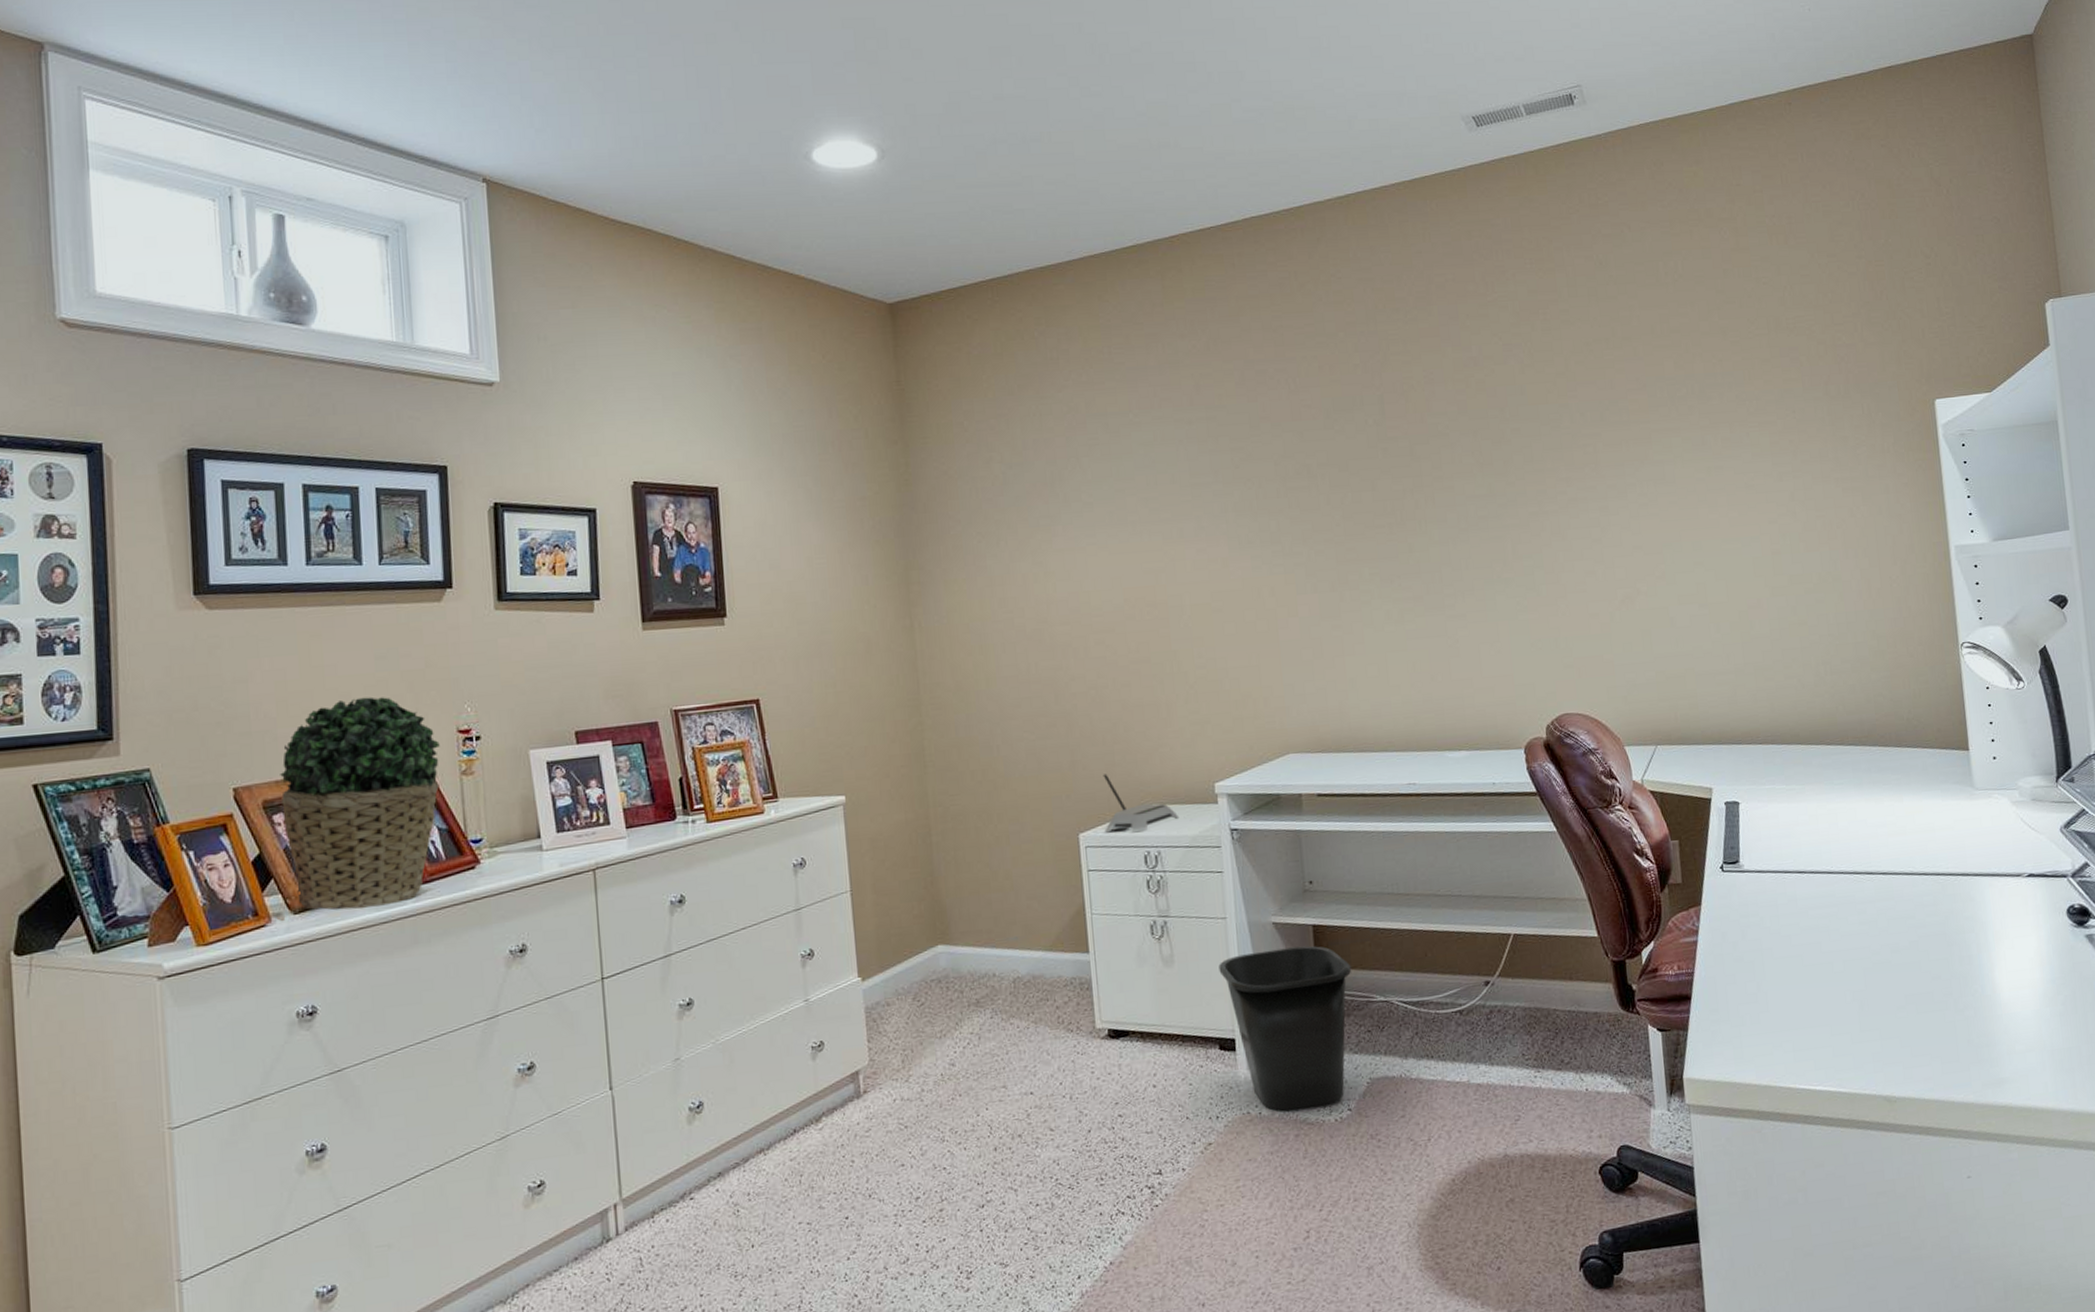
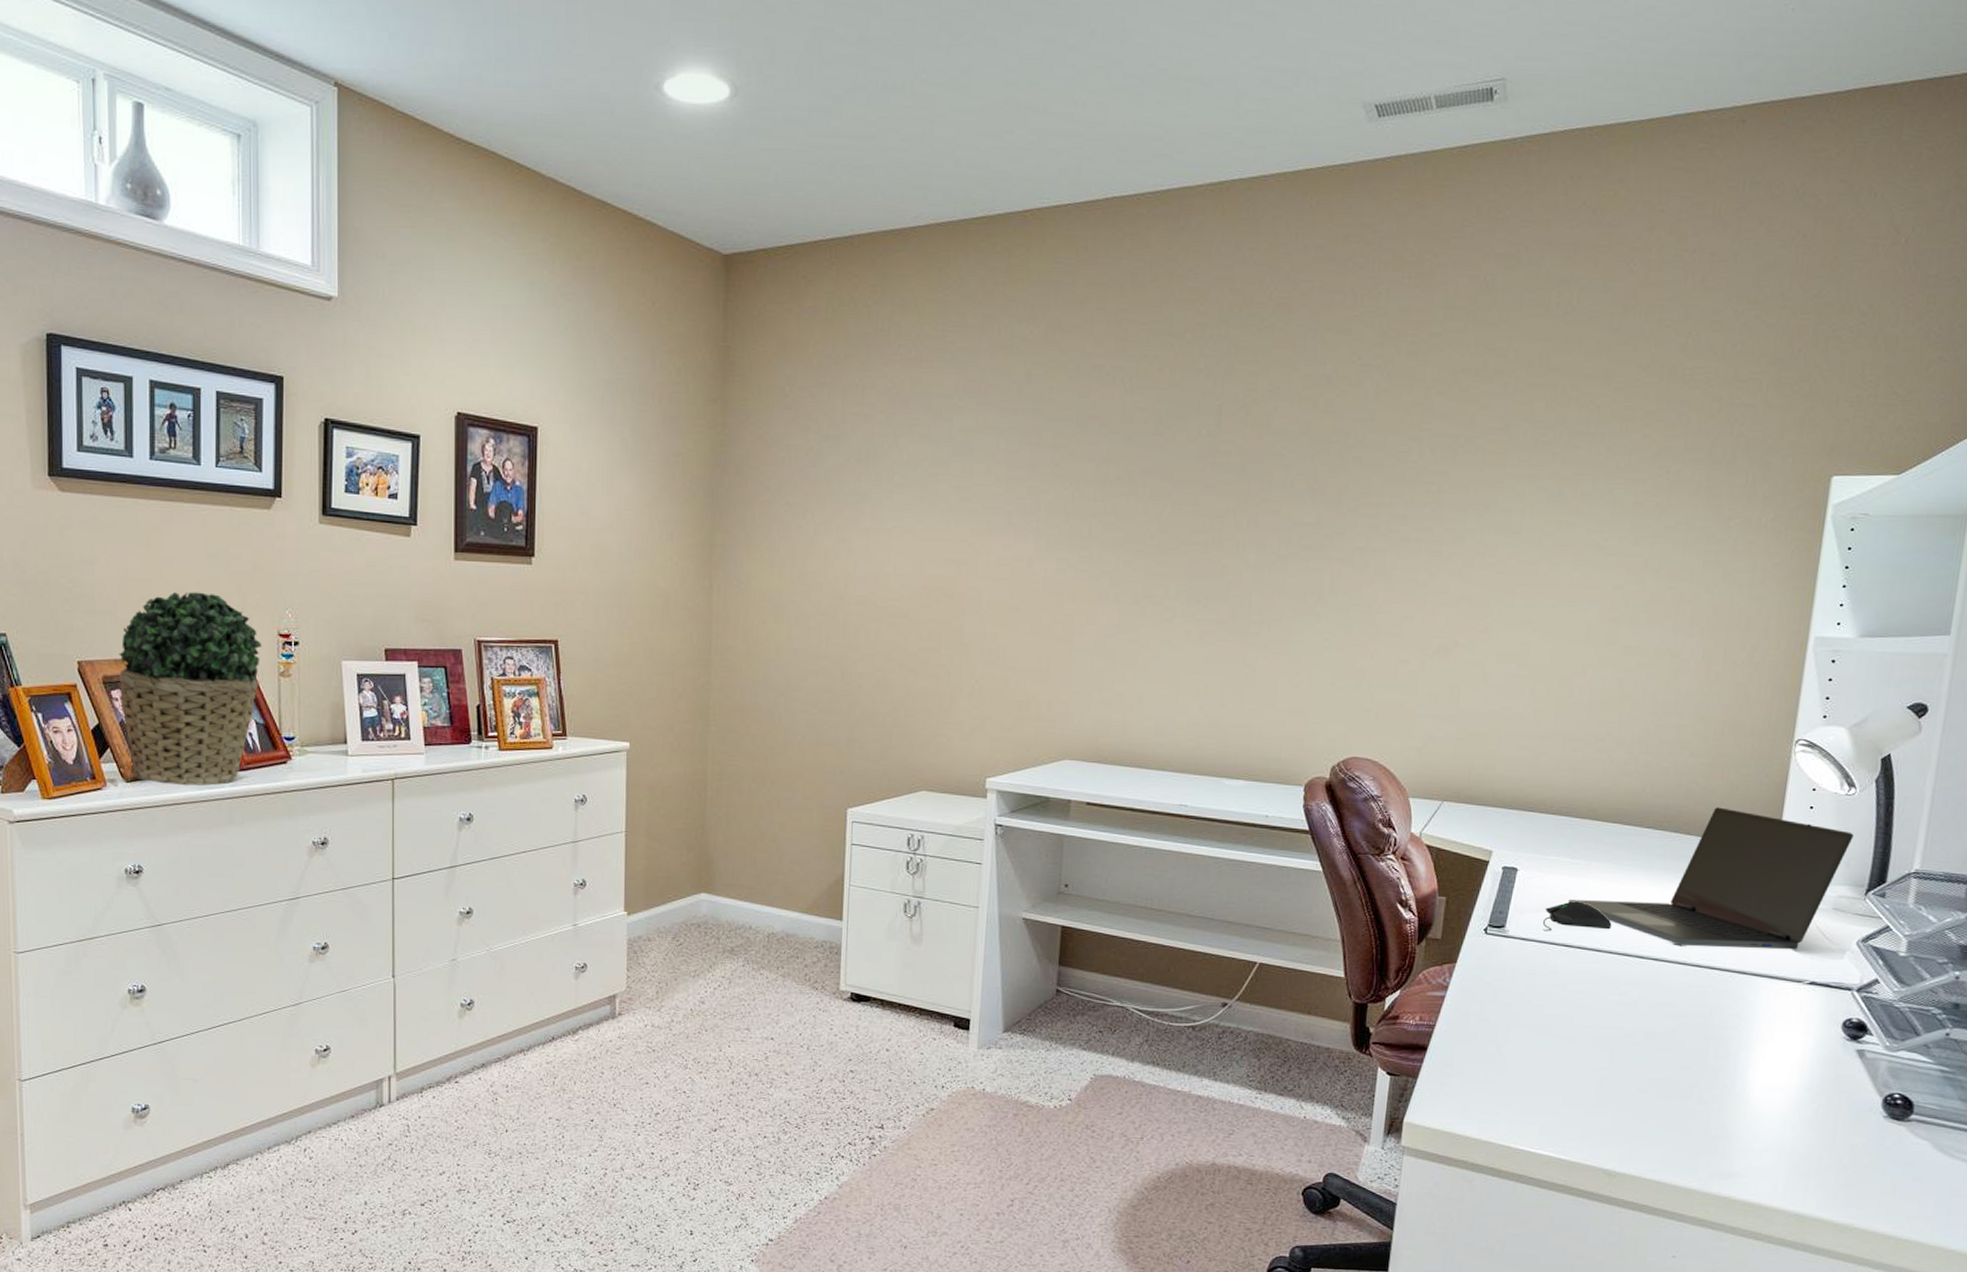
wifi router: present [1103,774,1180,833] -> none [872,755,947,814]
waste bin: present [1219,945,1351,1111] -> none [964,943,1092,1092]
computer mouse: none [1772,826,1837,861] -> present [1542,901,1612,932]
laptop: none [1792,716,2033,856] -> present [1568,807,1854,950]

